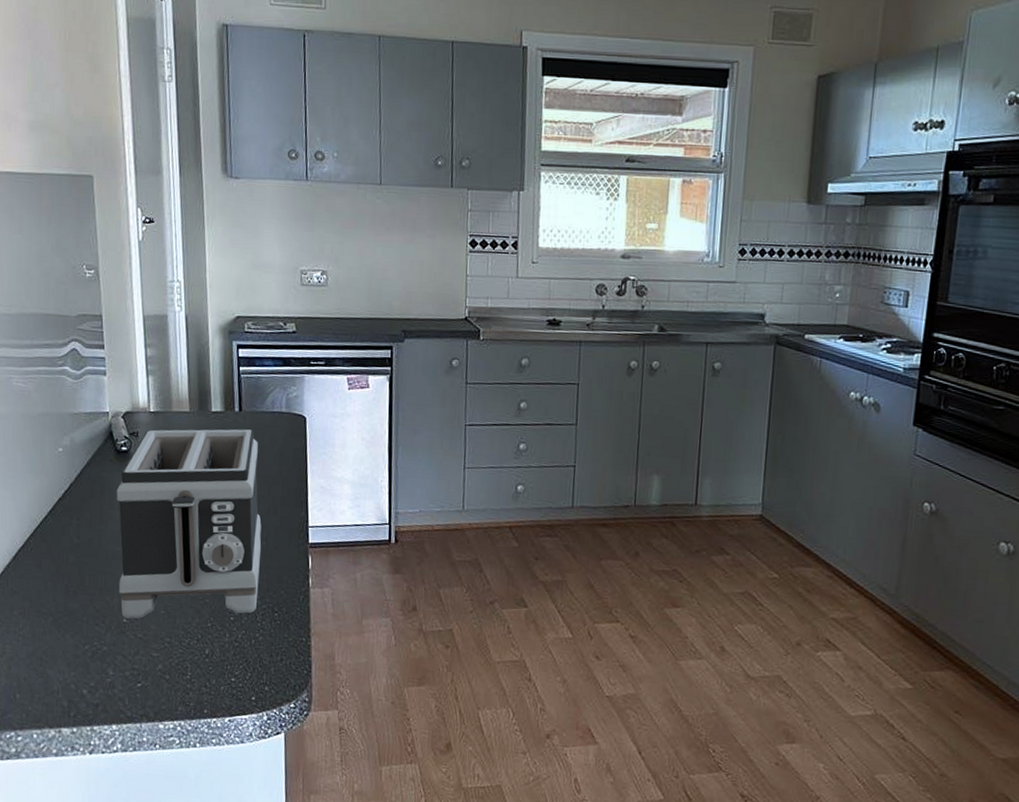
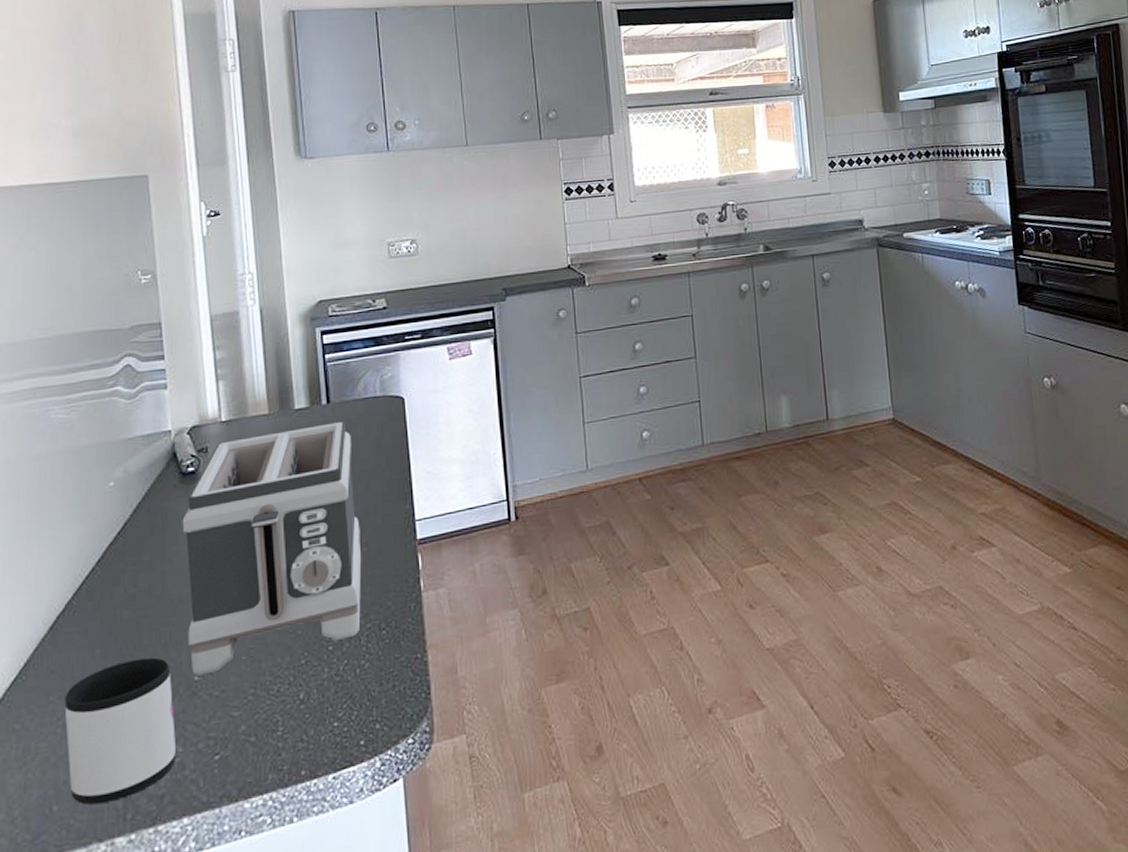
mug: none [24,595,109,701] -> present [64,657,177,805]

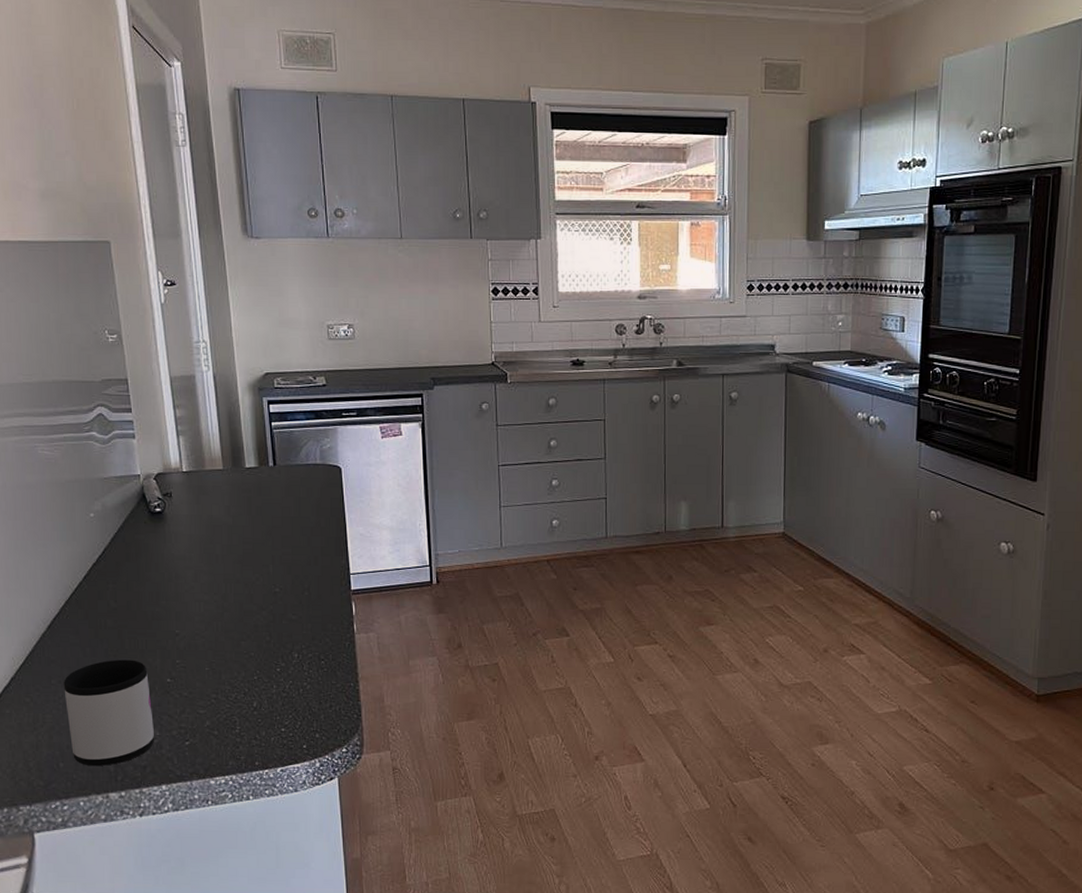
toaster: present [182,421,362,676] -> none [152,482,304,678]

